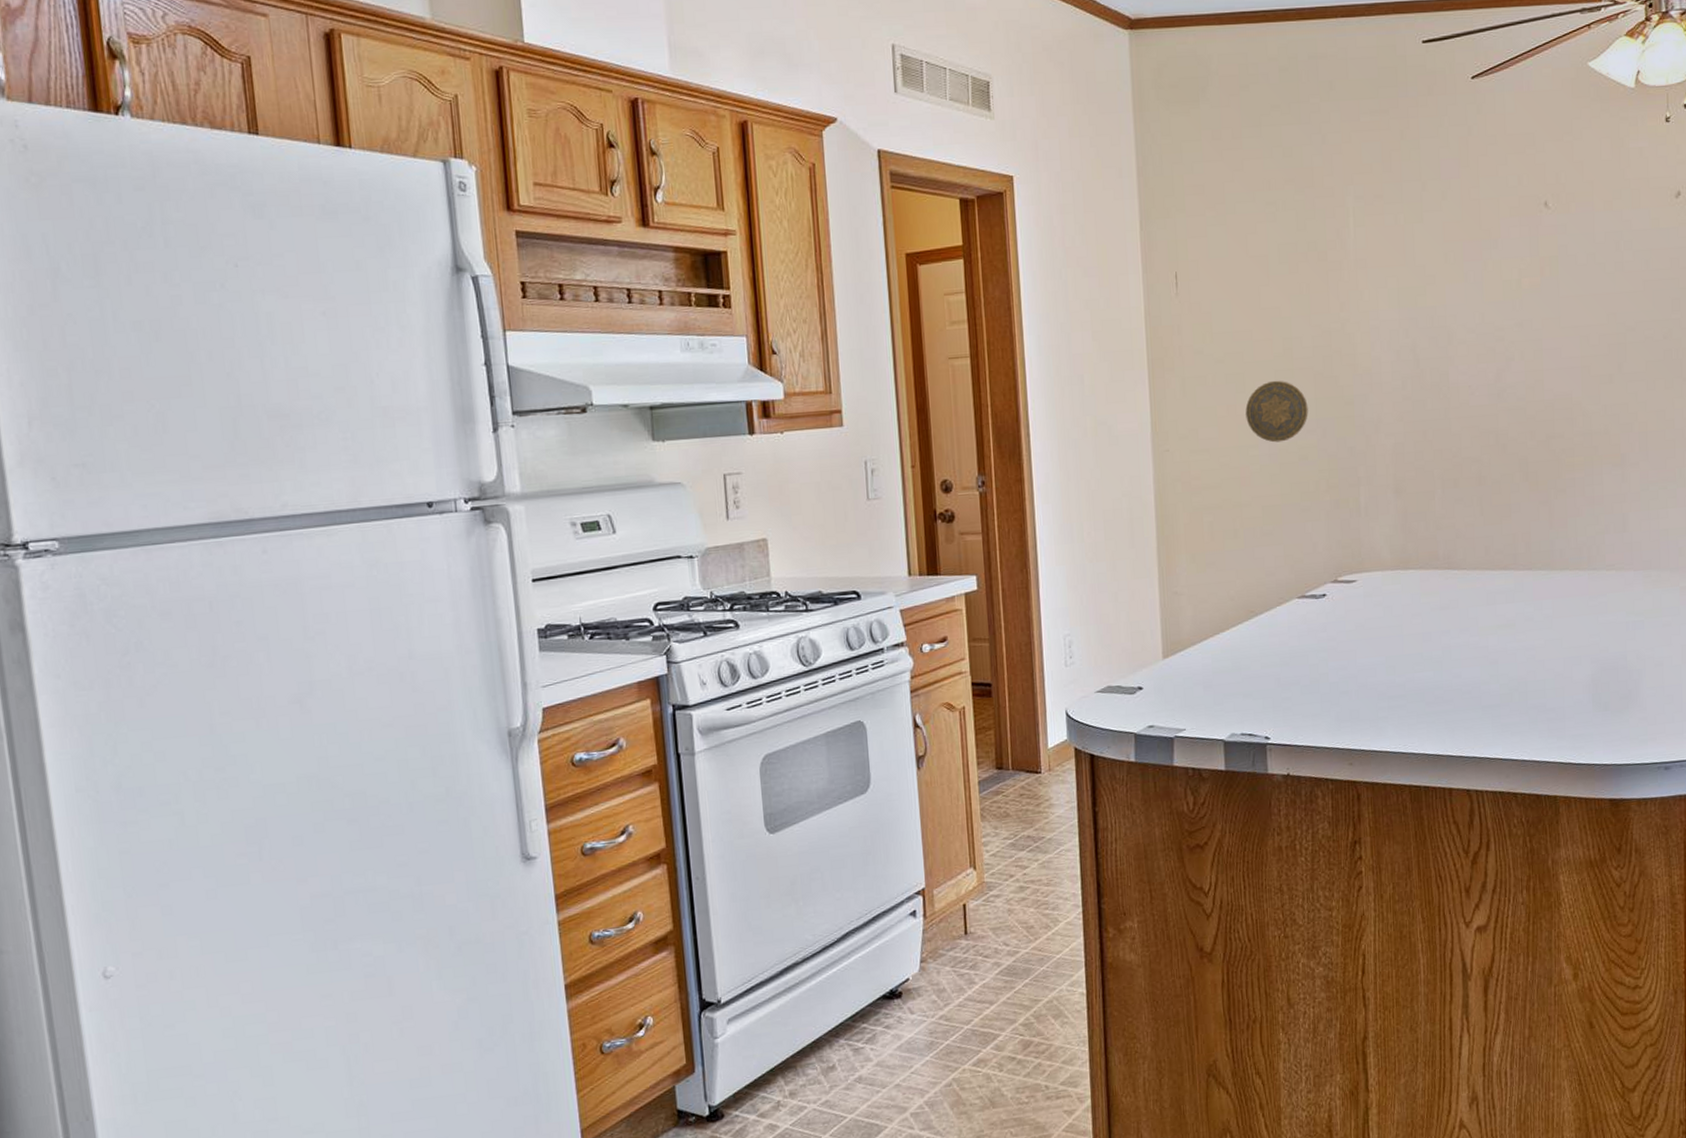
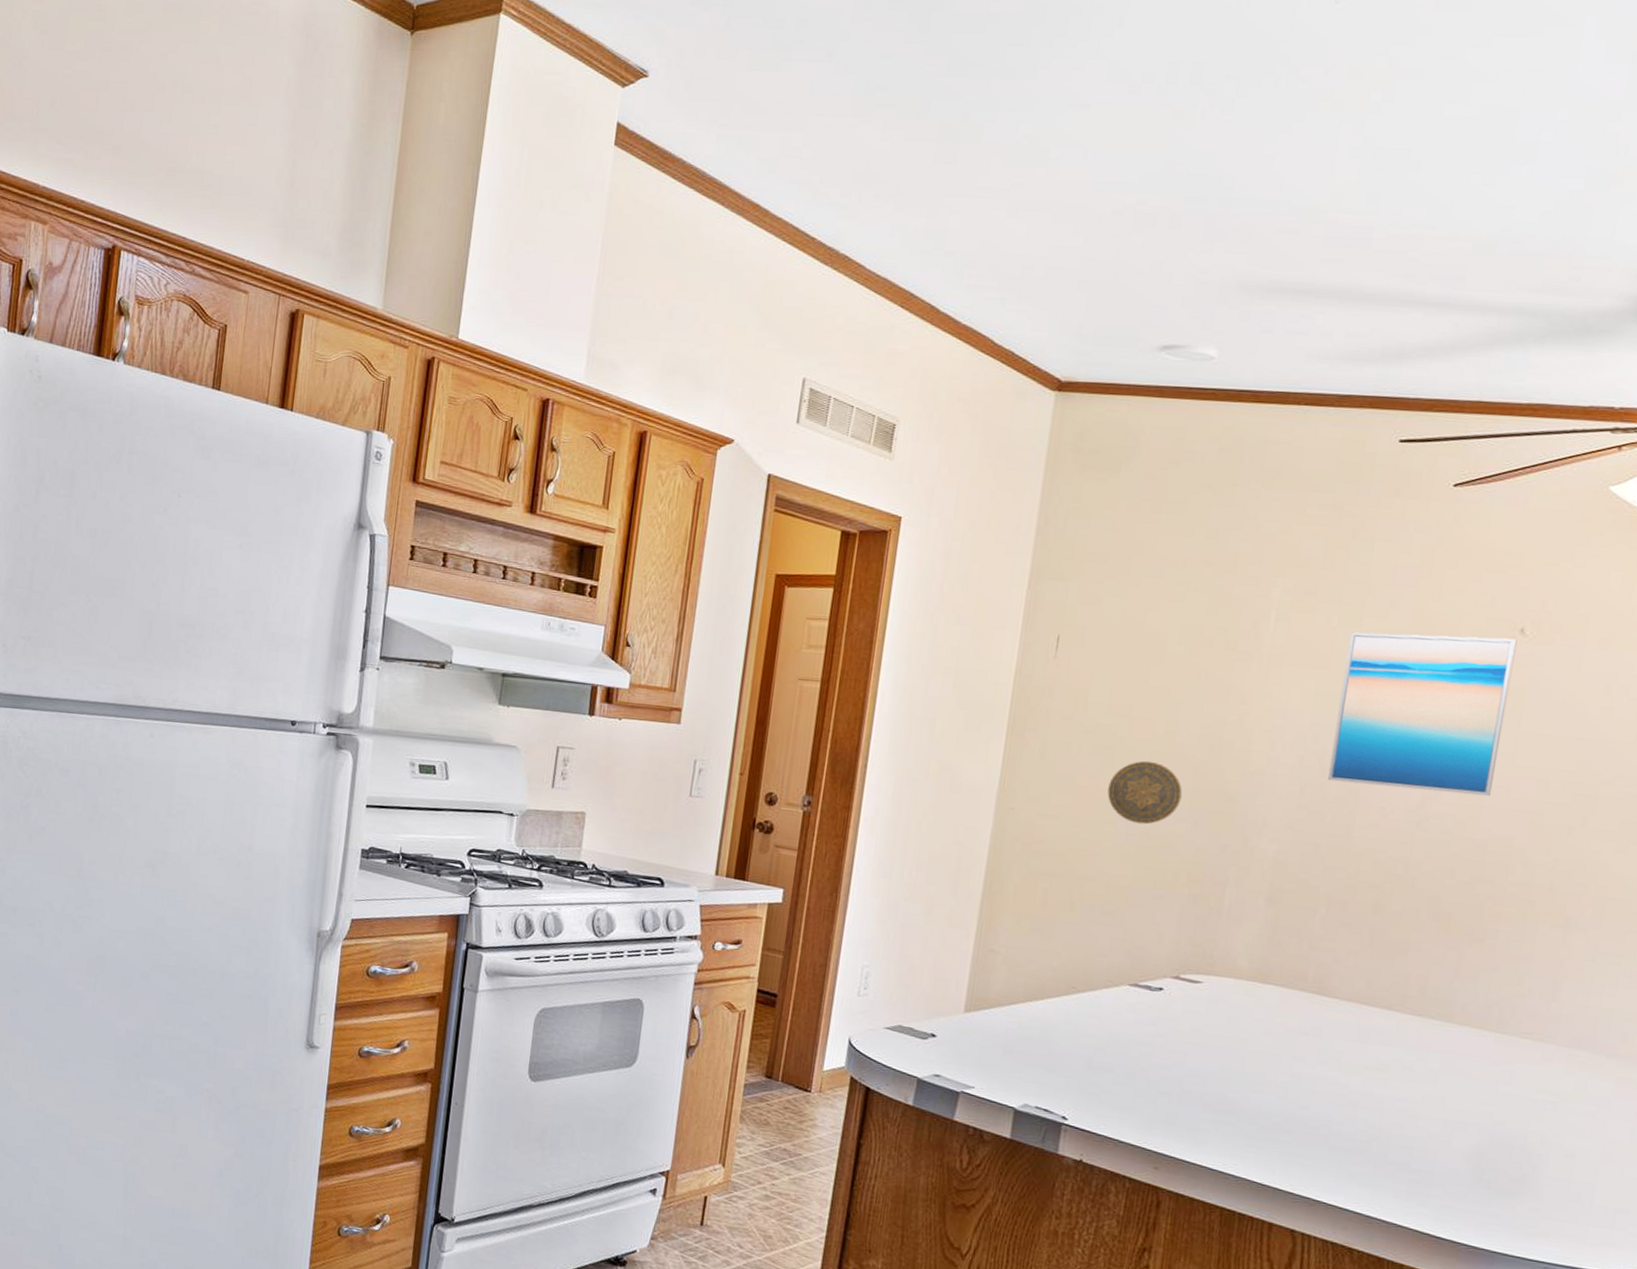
wall art: none [1416,212,1548,370] -> present [1327,632,1517,796]

